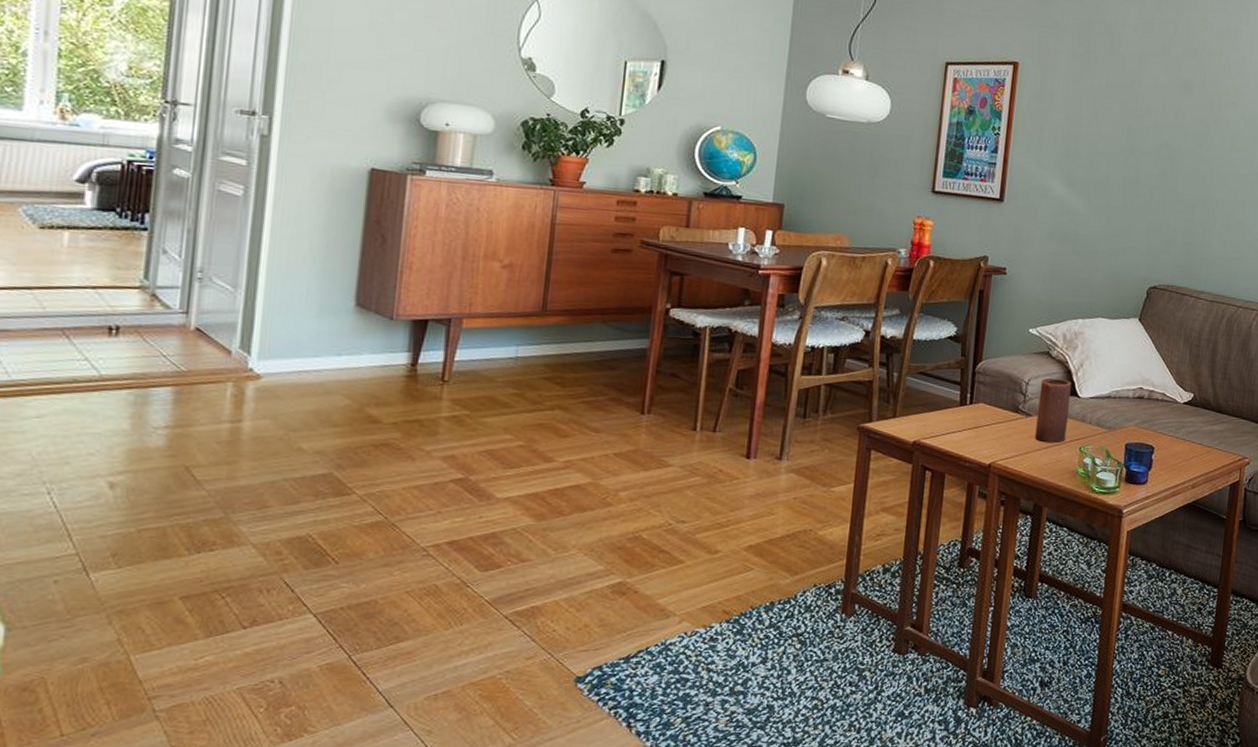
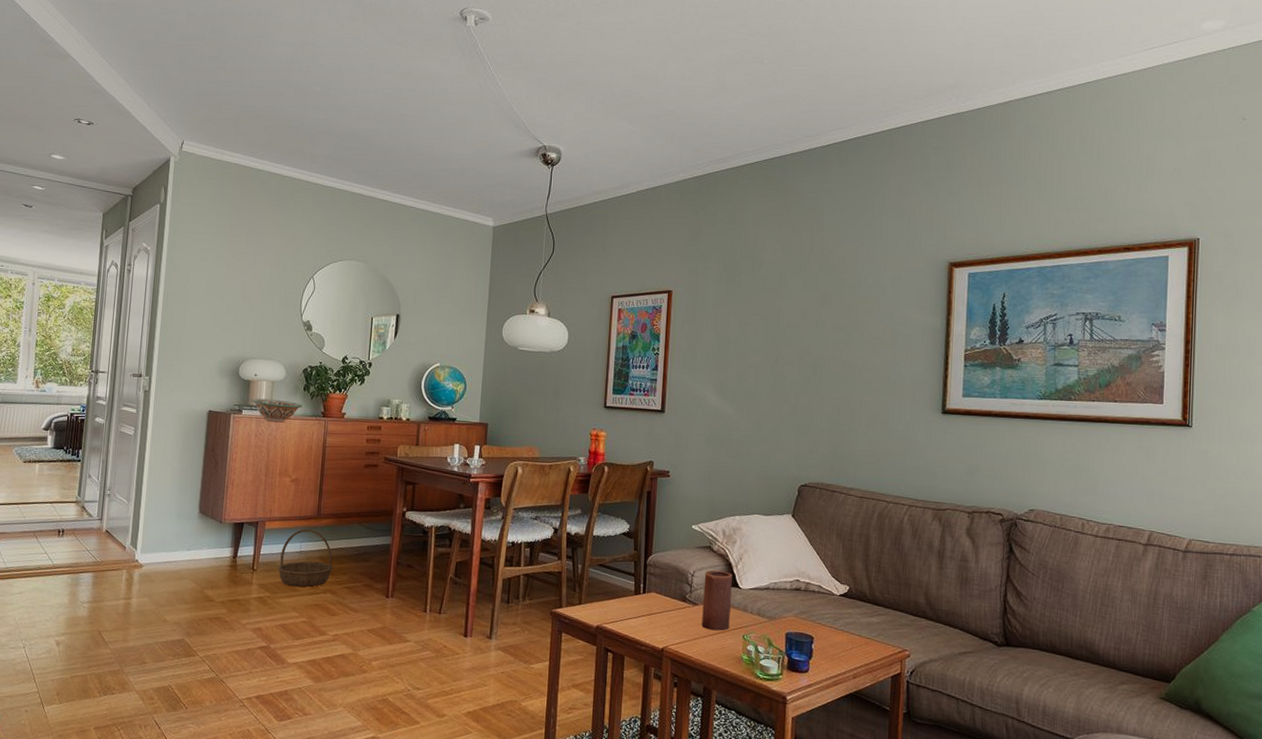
decorative bowl: none [440,155,520,190] -> present [251,398,302,423]
basket: none [480,328,566,403] -> present [277,528,334,587]

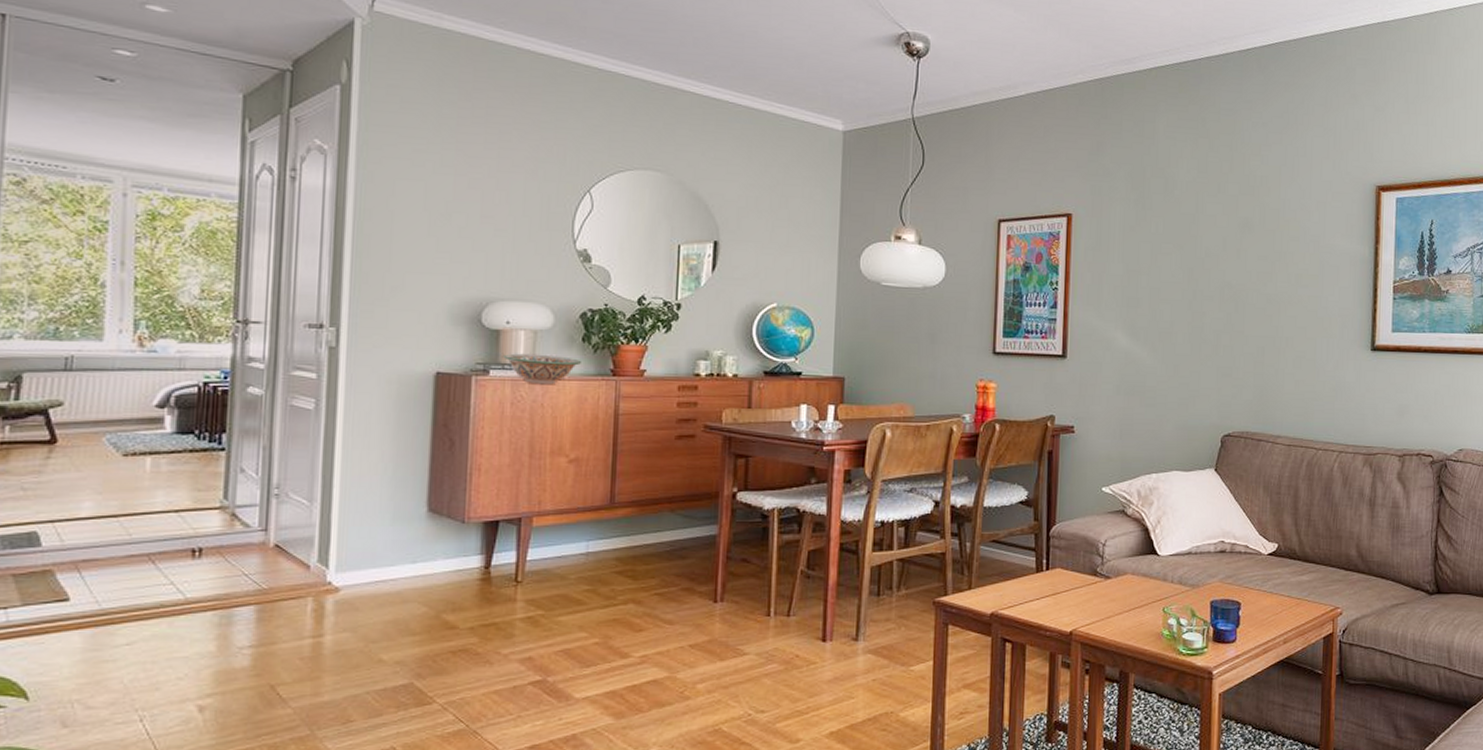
basket: present [277,528,334,587] -> none [553,522,637,599]
candle: present [702,570,732,631] -> none [1116,537,1150,606]

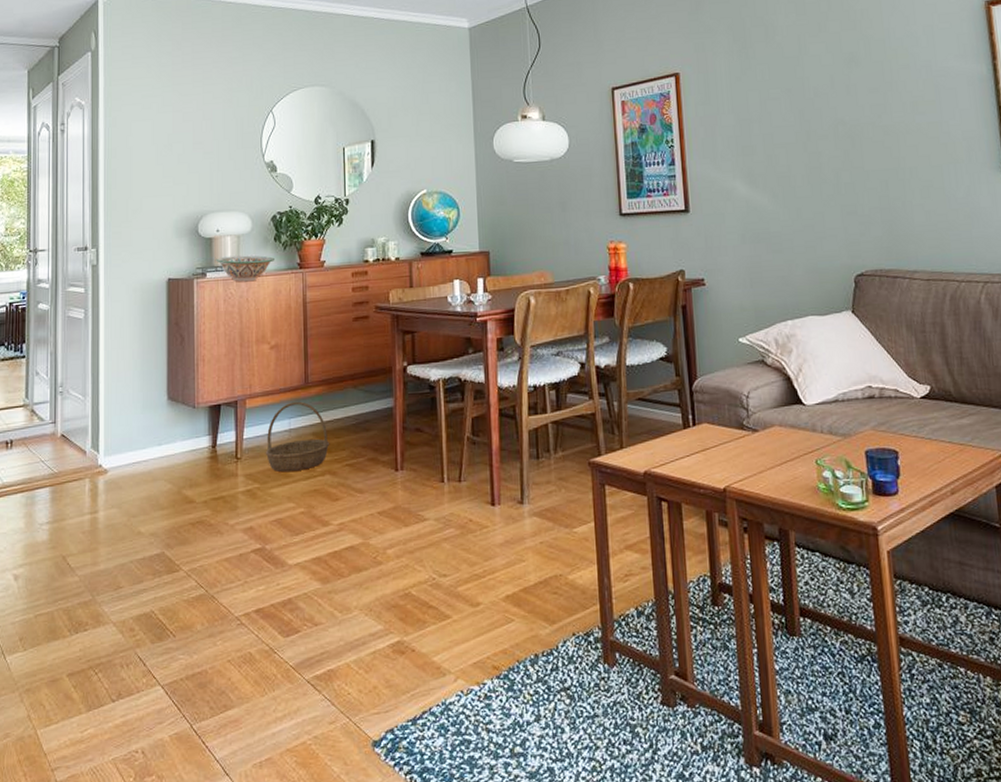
basket: none [553,522,637,599] -> present [265,401,330,473]

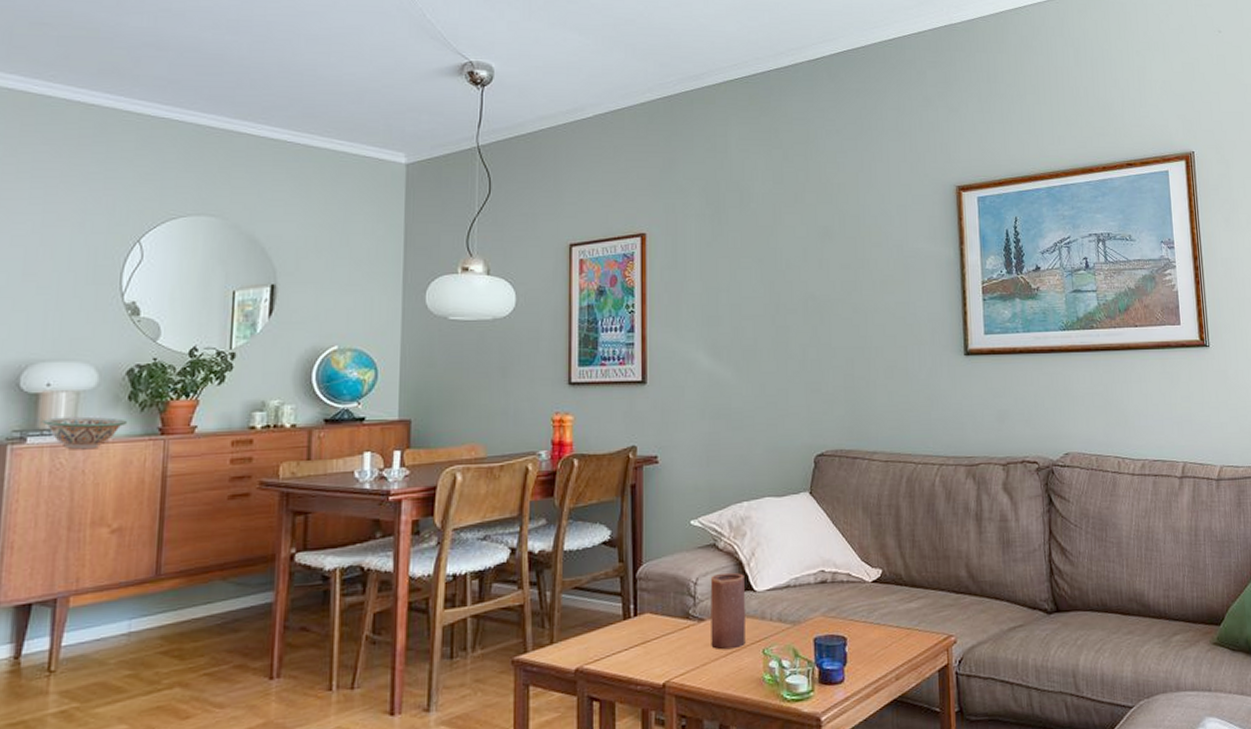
basket: present [265,401,330,473] -> none [91,597,184,687]
candle: none [761,387,799,460] -> present [710,572,745,651]

